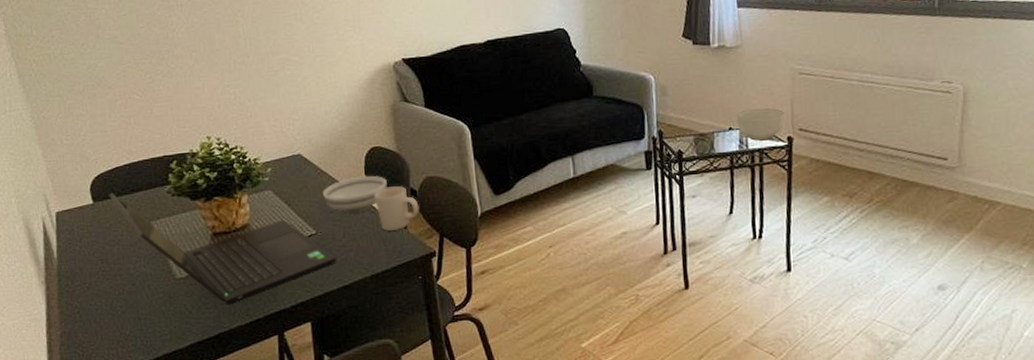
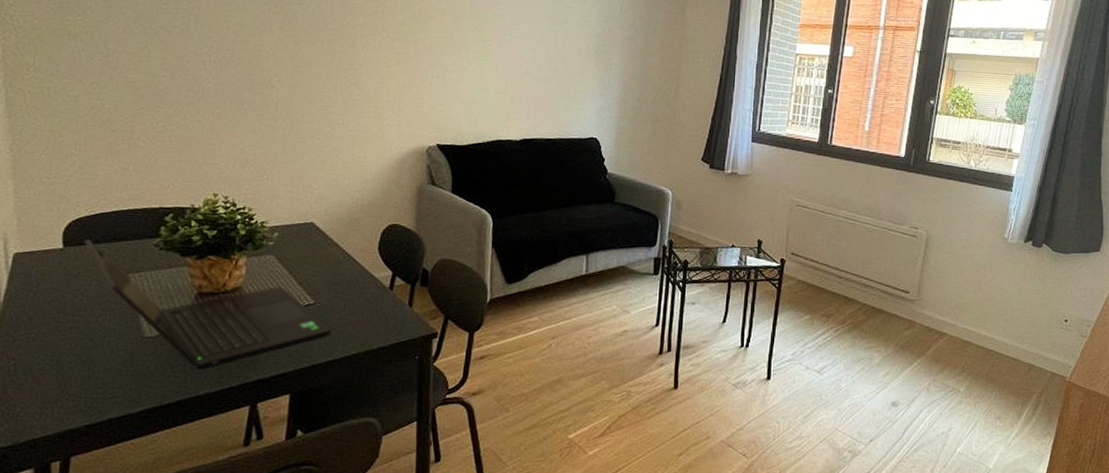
bowl: present [323,175,387,213] -> none [329,250,400,286]
mug: present [374,186,420,232] -> none [383,264,429,309]
bowl: present [736,108,785,141] -> none [739,230,780,260]

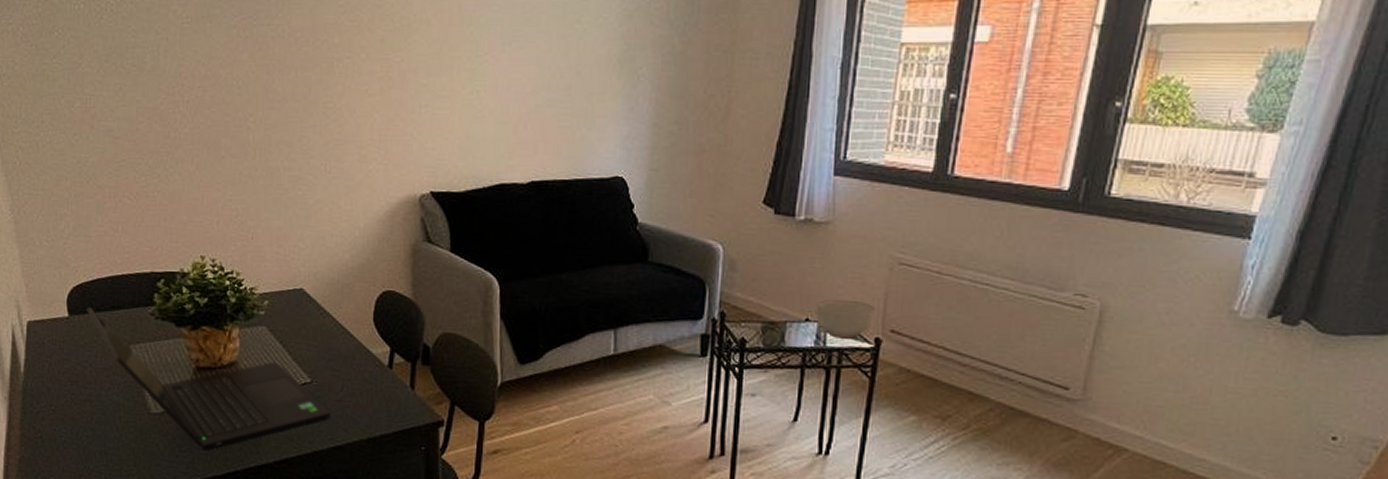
bowl: none [739,230,780,260] -> present [816,299,875,339]

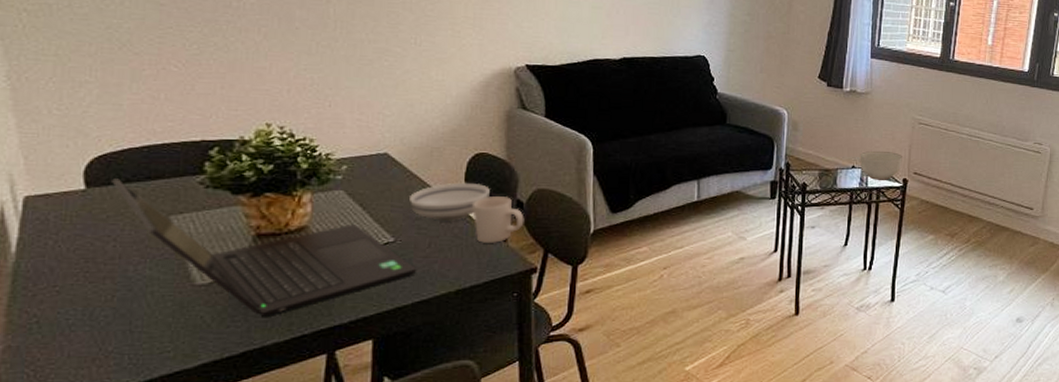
bowl: none [323,322,397,364] -> present [409,182,490,221]
mug: none [381,339,431,392] -> present [472,196,524,244]

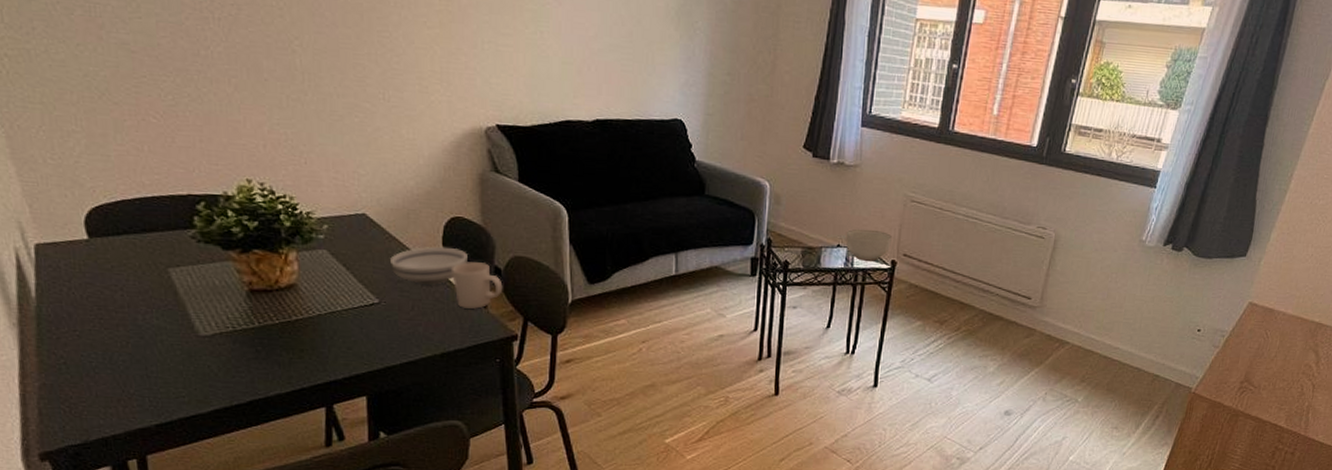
laptop: present [112,178,416,317] -> none [111,230,402,369]

